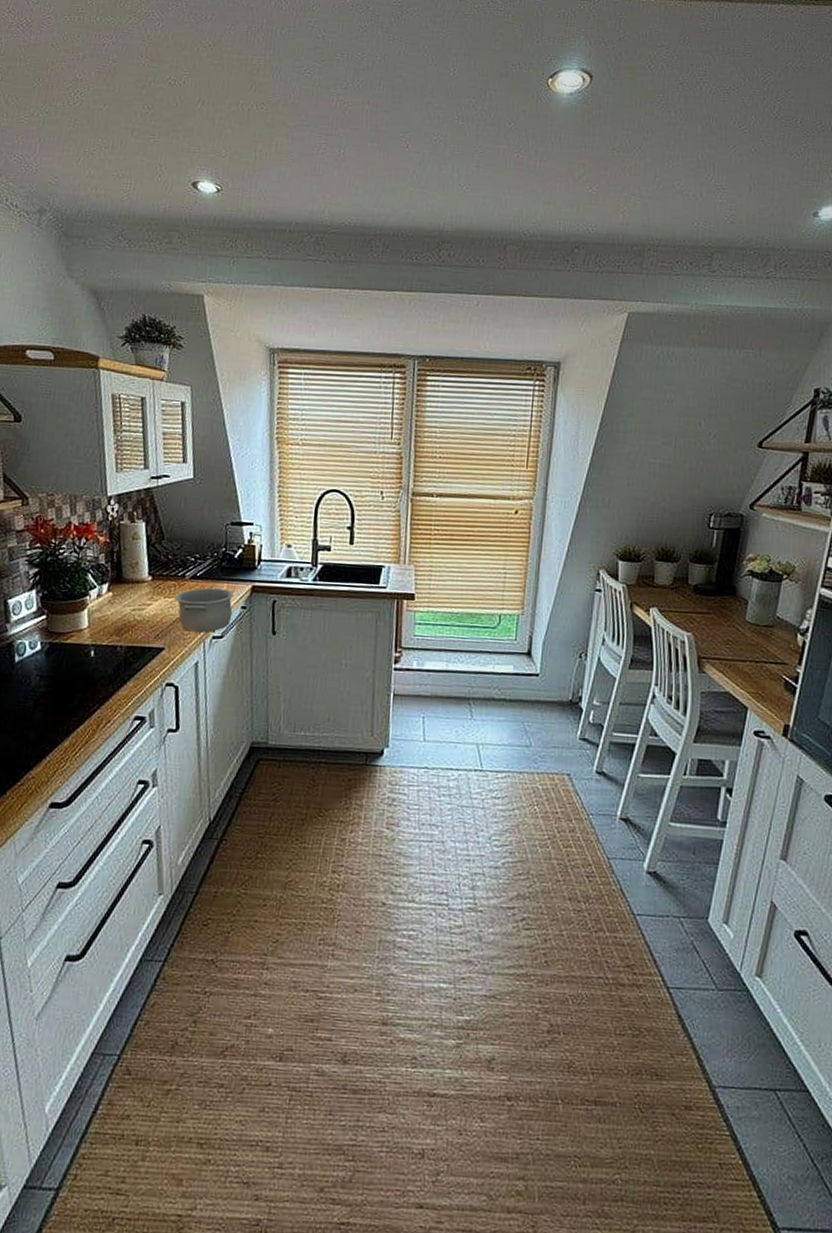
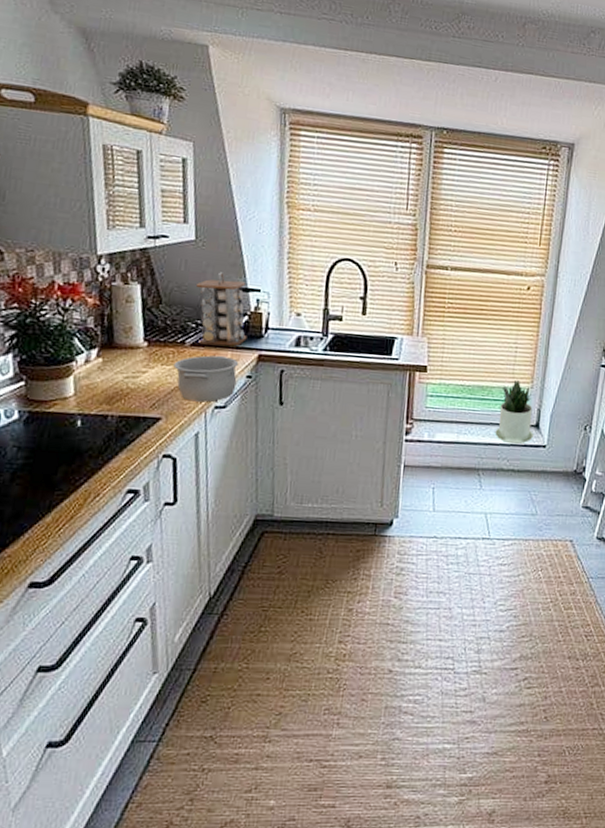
spice rack: none [194,508,242,579] -> present [195,272,247,347]
planter: none [485,607,525,674] -> present [495,380,533,445]

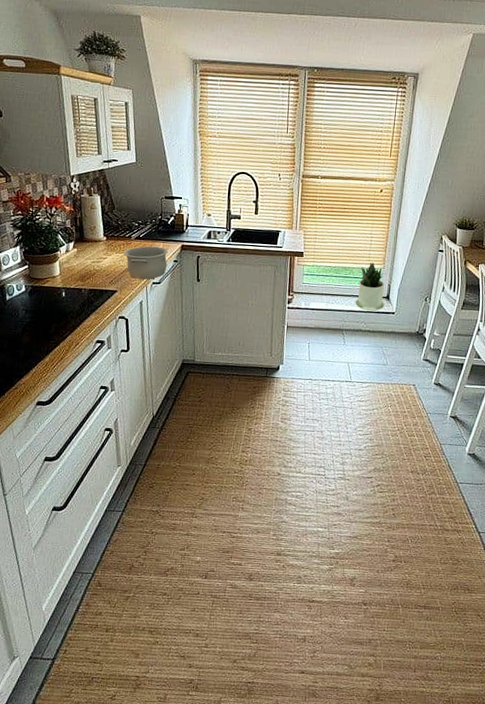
spice rack: present [195,272,247,347] -> none [137,185,174,240]

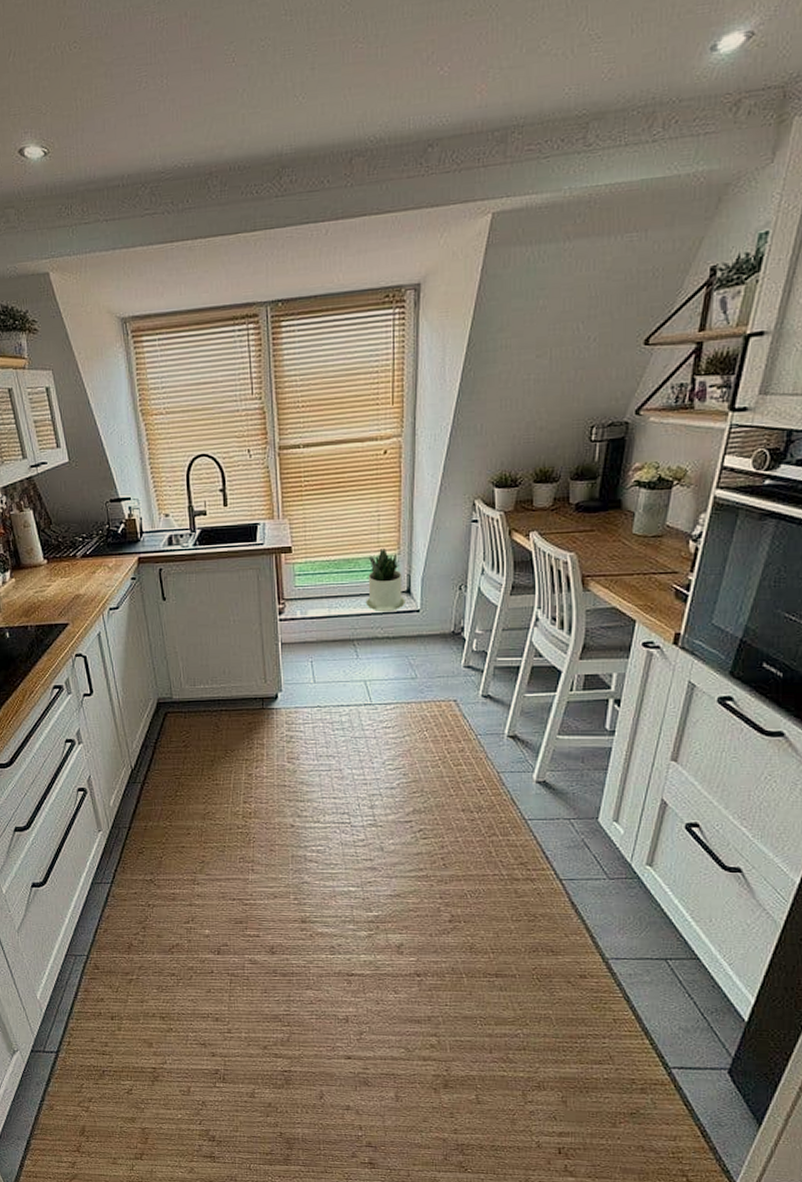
cooking pot: present [124,246,169,280] -> none [70,562,124,606]

